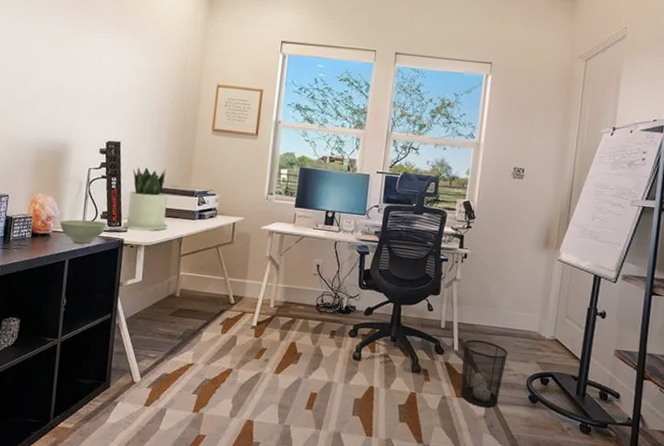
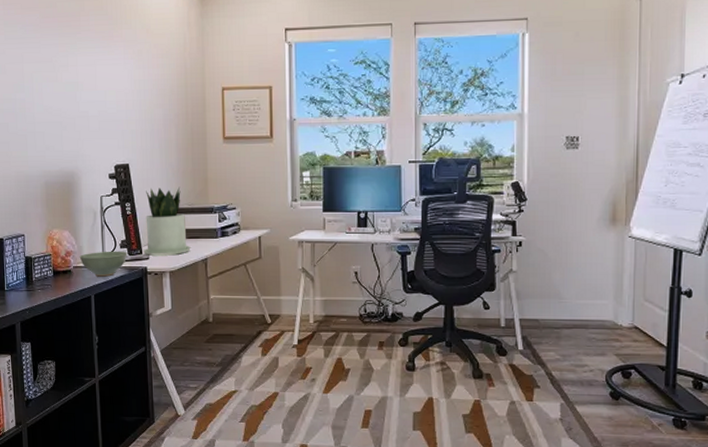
waste bin: present [461,339,509,408] -> none [528,336,581,410]

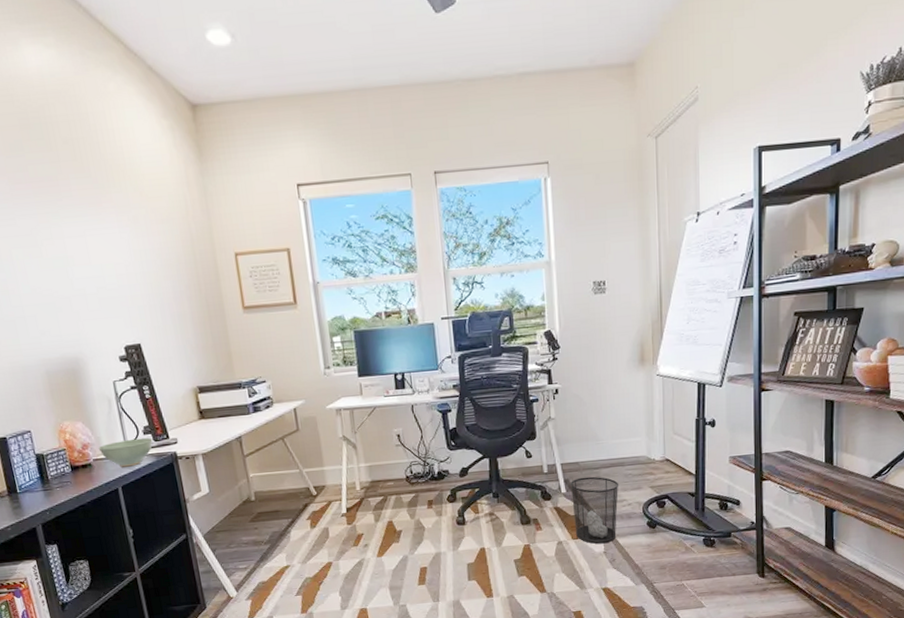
planter: present [143,186,192,256] -> none [164,363,223,440]
waste bin: none [528,336,581,410] -> present [570,476,619,544]

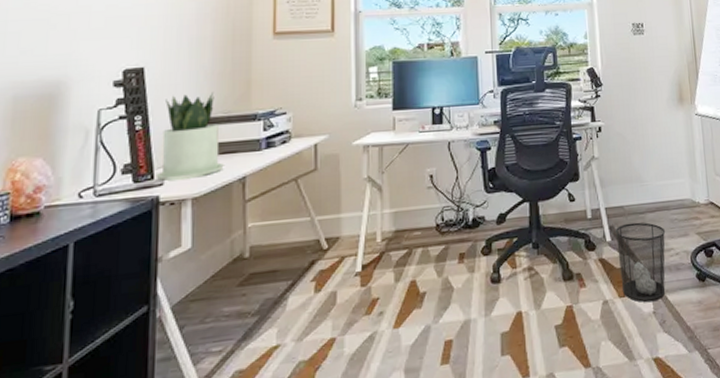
bowl: present [98,437,153,469] -> none [56,178,132,218]
planter: none [164,363,223,440] -> present [156,91,226,181]

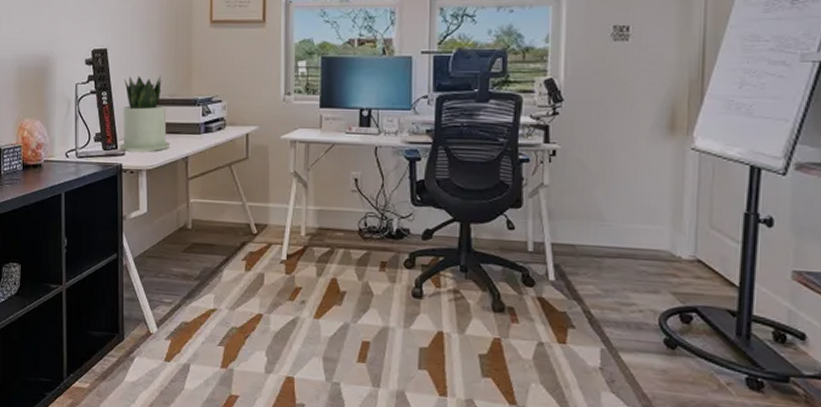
waste bin: present [615,222,666,303] -> none [561,265,628,357]

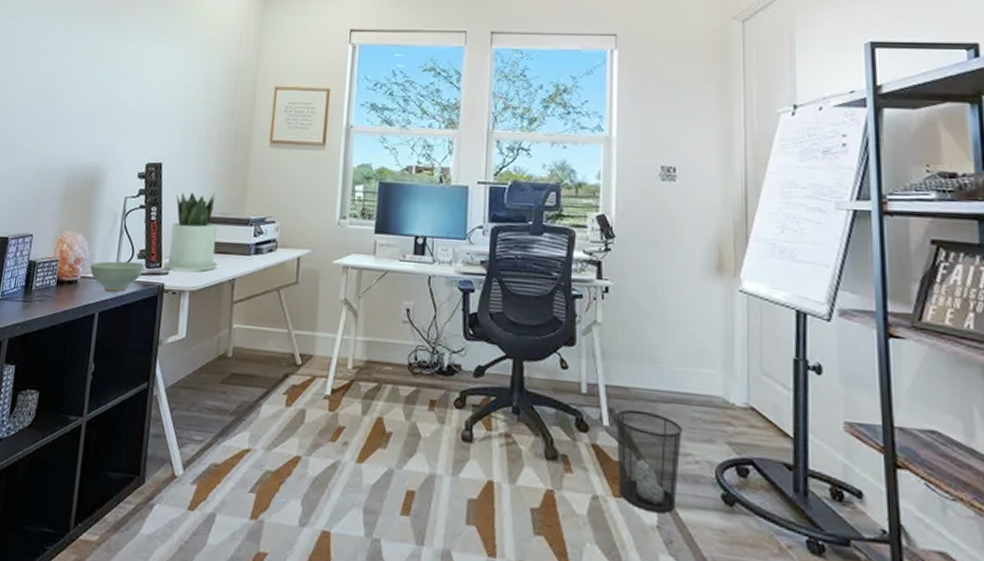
bowl: none [51,144,102,174] -> present [89,261,145,292]
waste bin: none [561,265,628,357] -> present [615,409,683,514]

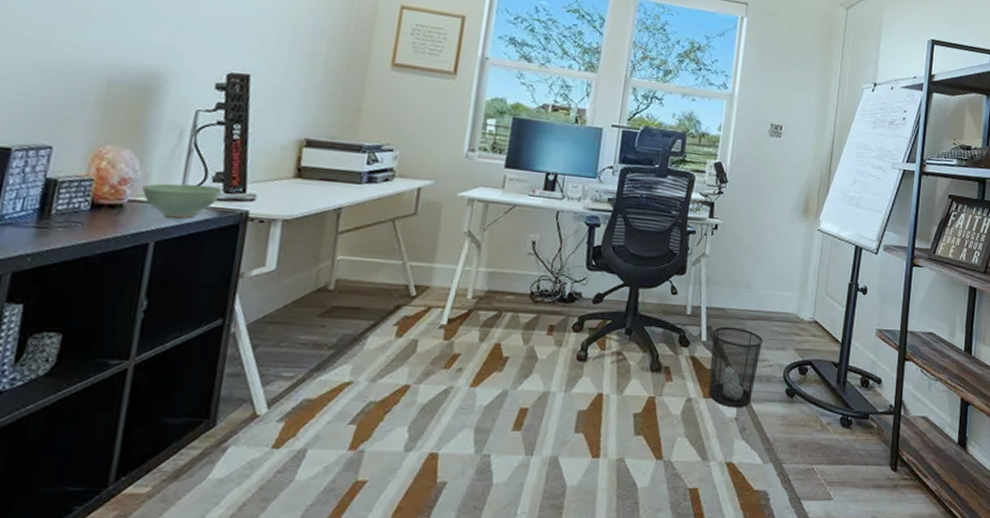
planter: present [163,192,219,272] -> none [248,110,322,200]

